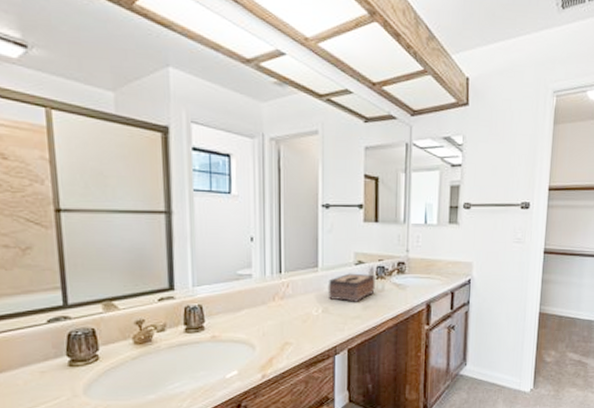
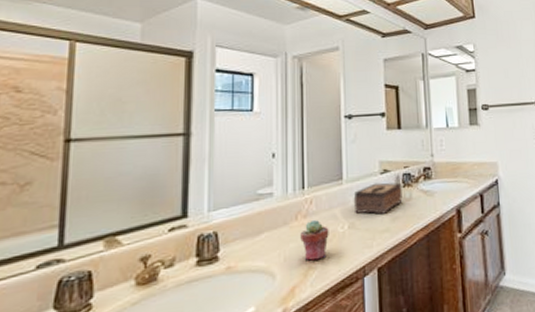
potted succulent: none [278,301,304,337] -> present [300,219,329,261]

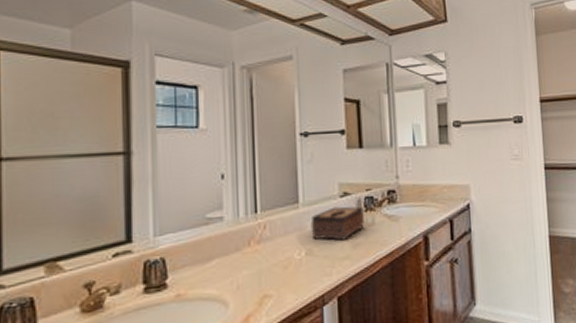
potted succulent: present [300,219,329,261] -> none [254,245,285,289]

